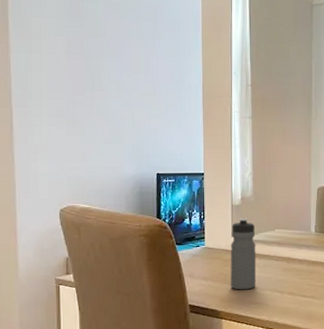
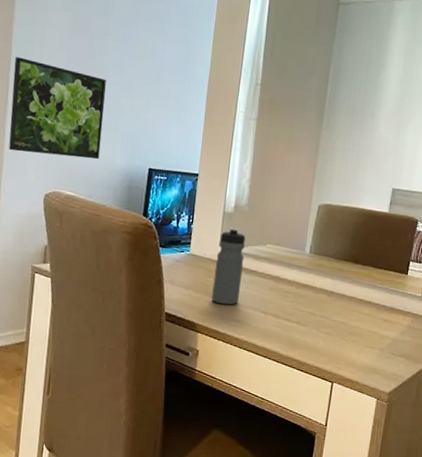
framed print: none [15,84,108,173] -> present [9,57,106,160]

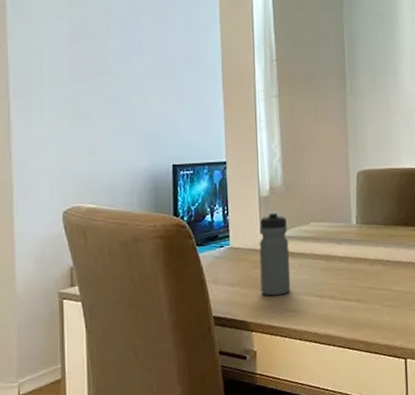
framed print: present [9,57,106,160] -> none [13,72,118,171]

